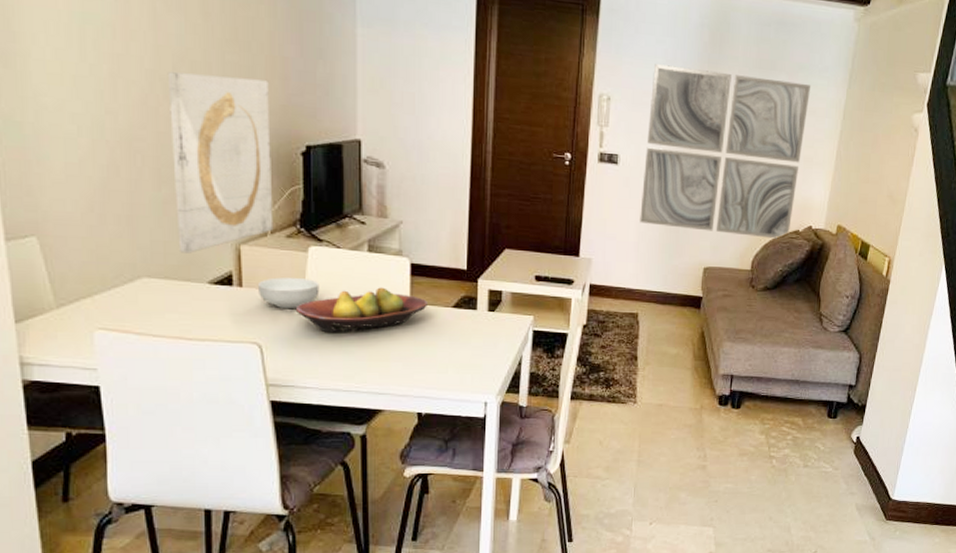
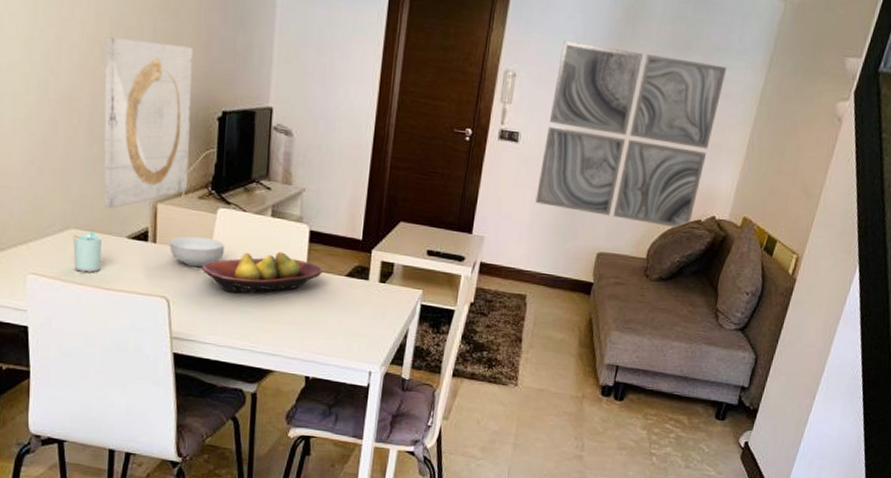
cup: none [144,279,180,323] -> present [72,231,102,273]

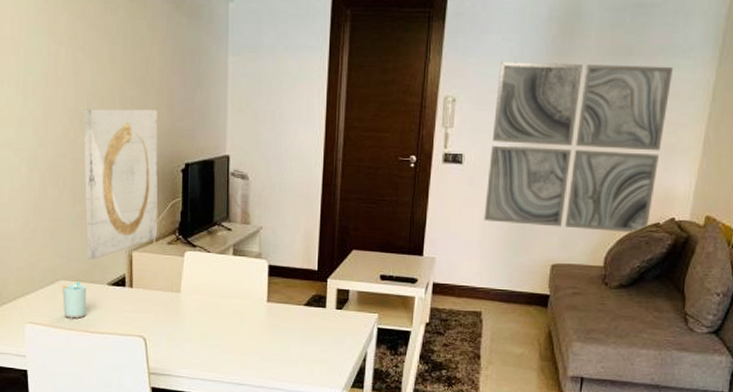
cereal bowl: present [169,236,225,268] -> none [144,279,193,307]
fruit bowl: present [201,252,323,294] -> none [173,287,282,329]

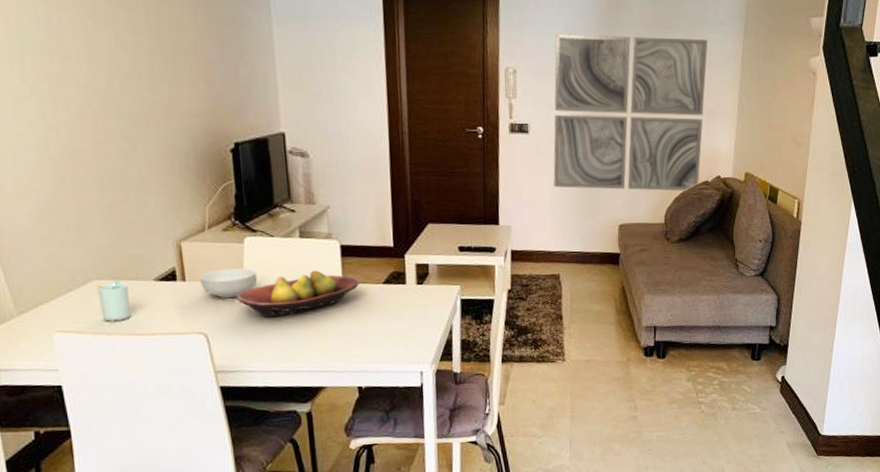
wall art: present [83,109,158,260] -> none [102,85,210,254]
cereal bowl: none [144,279,193,307] -> present [199,268,258,299]
fruit bowl: none [173,287,282,329] -> present [236,270,359,318]

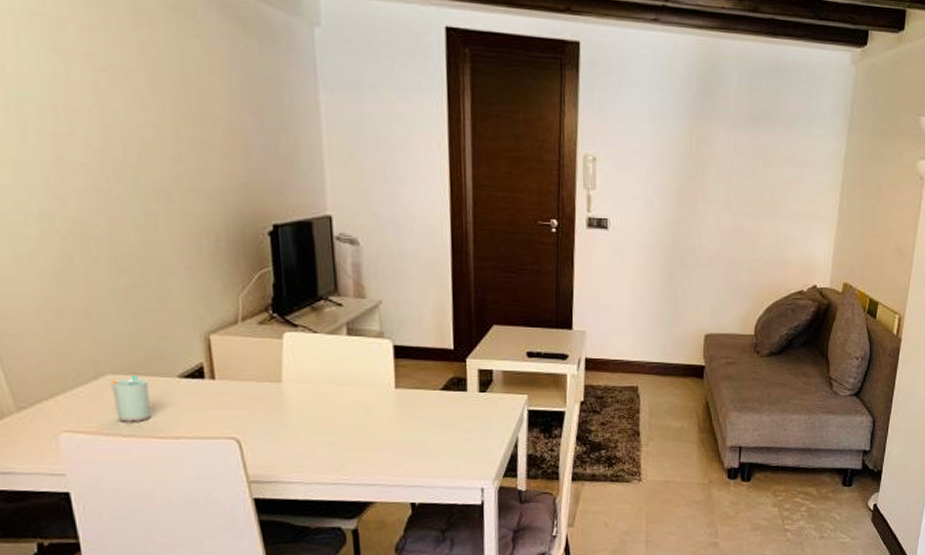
cereal bowl: present [199,268,258,299] -> none [230,367,298,401]
fruit bowl: present [236,270,359,318] -> none [273,372,414,424]
wall art: present [553,34,707,191] -> none [634,119,808,301]

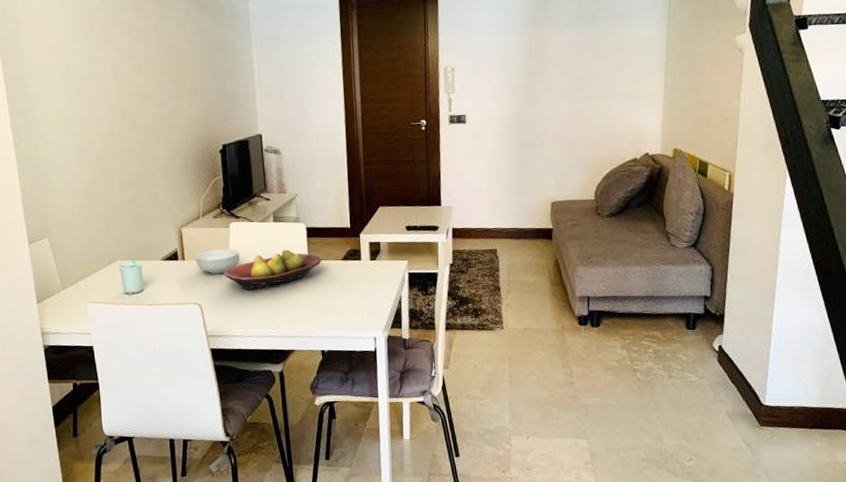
cereal bowl: none [230,367,298,401] -> present [195,248,240,275]
fruit bowl: none [273,372,414,424] -> present [223,249,322,291]

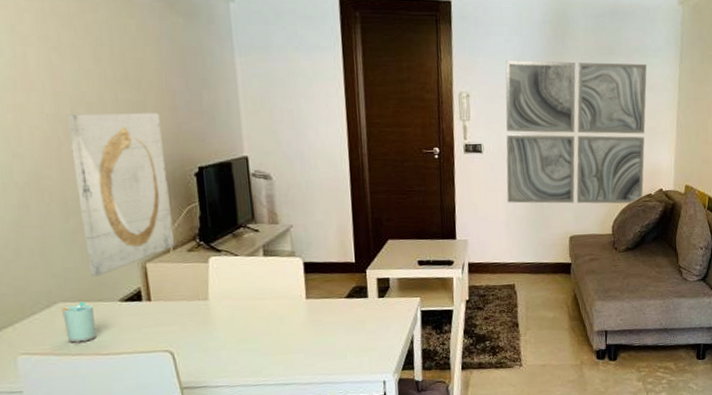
wall art: none [125,100,204,239] -> present [66,113,175,277]
cereal bowl: present [195,248,240,275] -> none [164,287,223,317]
fruit bowl: present [223,249,322,291] -> none [201,287,322,334]
wall art: none [488,27,632,171] -> present [505,60,647,204]

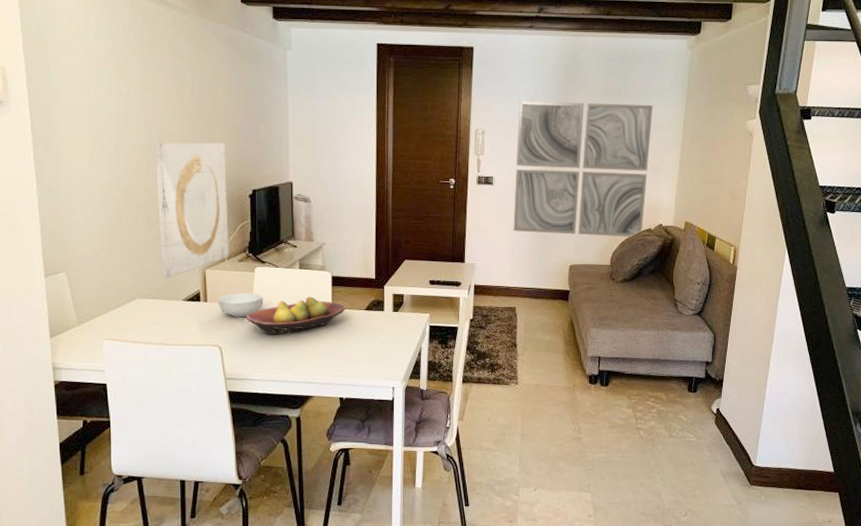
cup: present [61,301,96,343] -> none [138,299,163,333]
cereal bowl: none [164,287,223,317] -> present [218,293,264,318]
fruit bowl: none [201,287,322,334] -> present [246,296,345,335]

